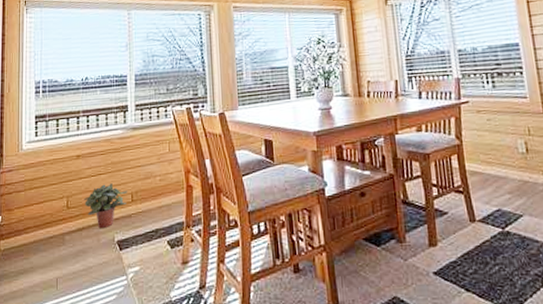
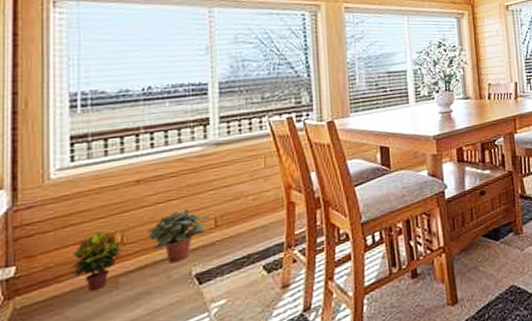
potted plant: none [35,195,67,243] -> present [71,231,122,291]

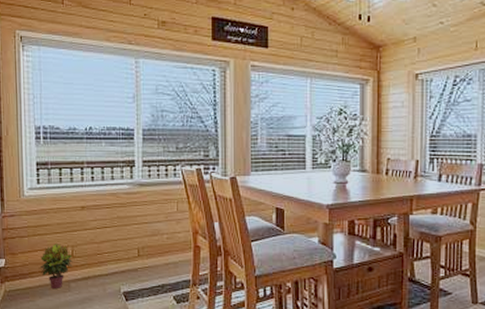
potted plant: present [146,209,209,264] -> none [89,237,134,280]

